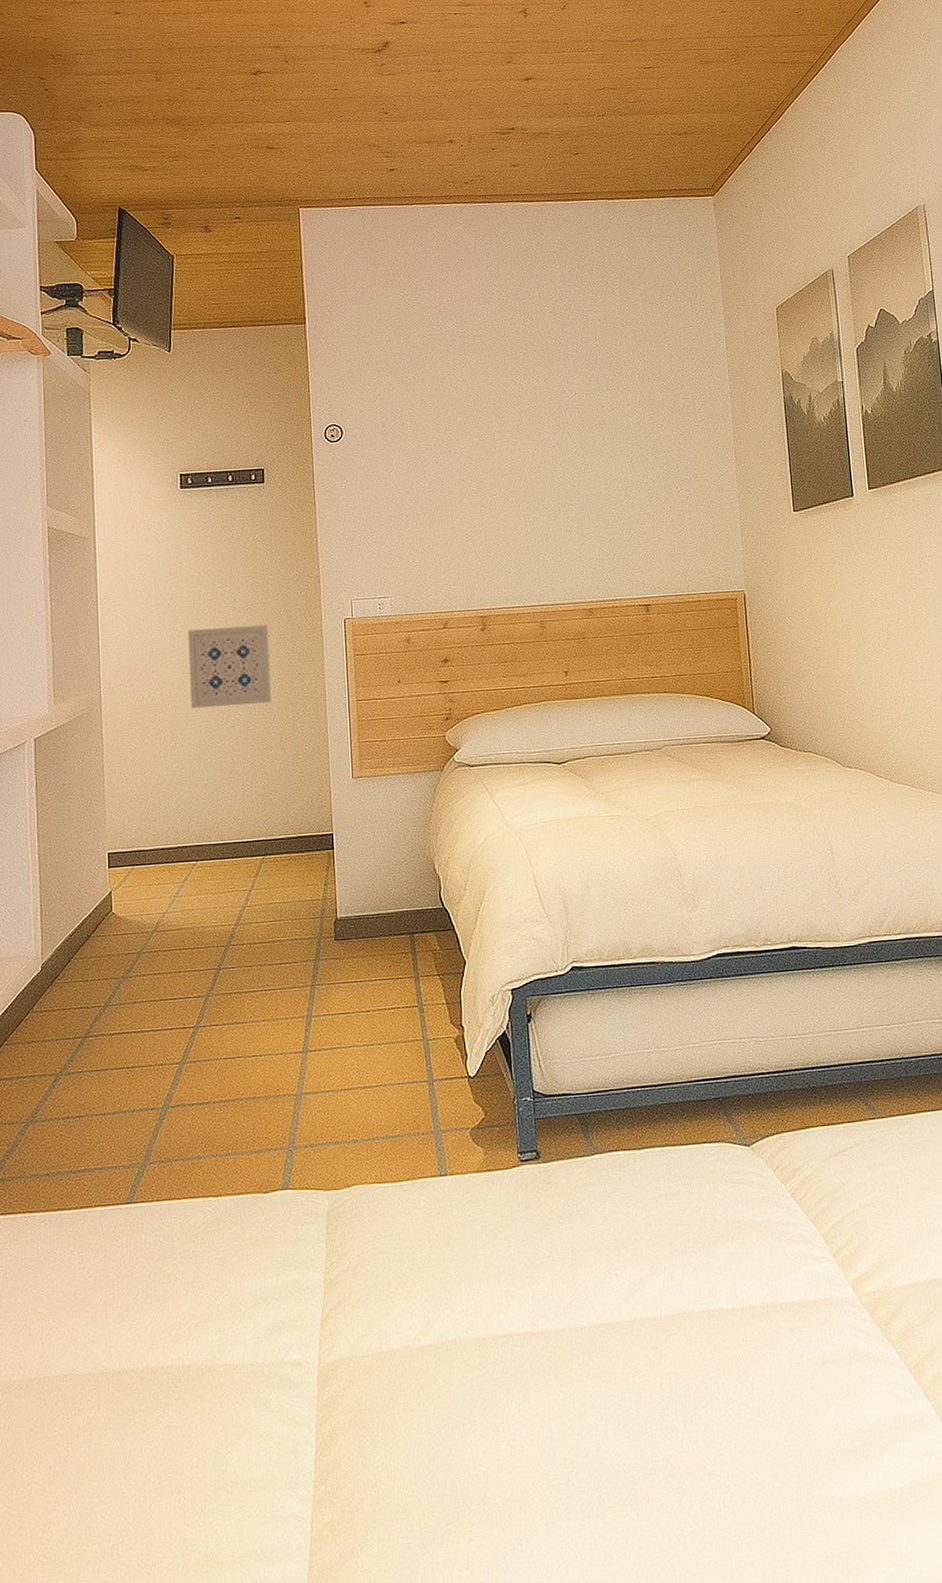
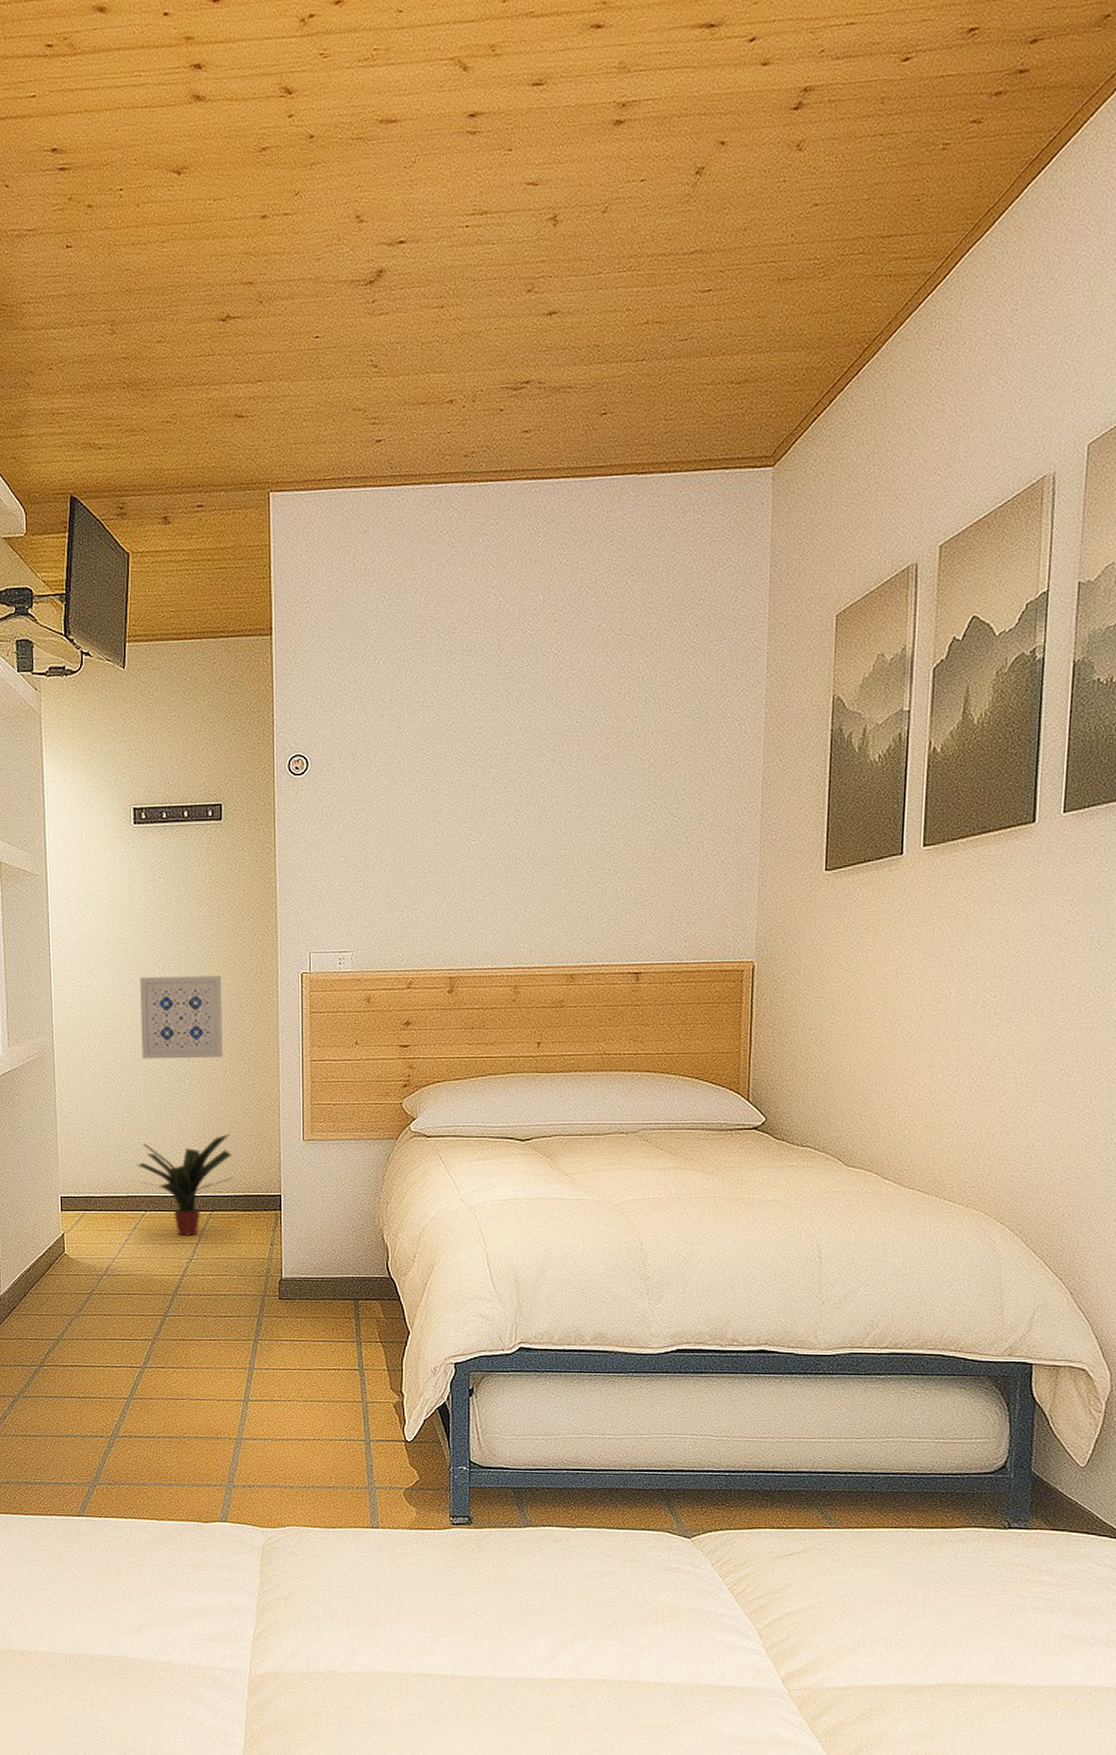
potted plant: none [187,776,285,884] -> present [137,1133,233,1236]

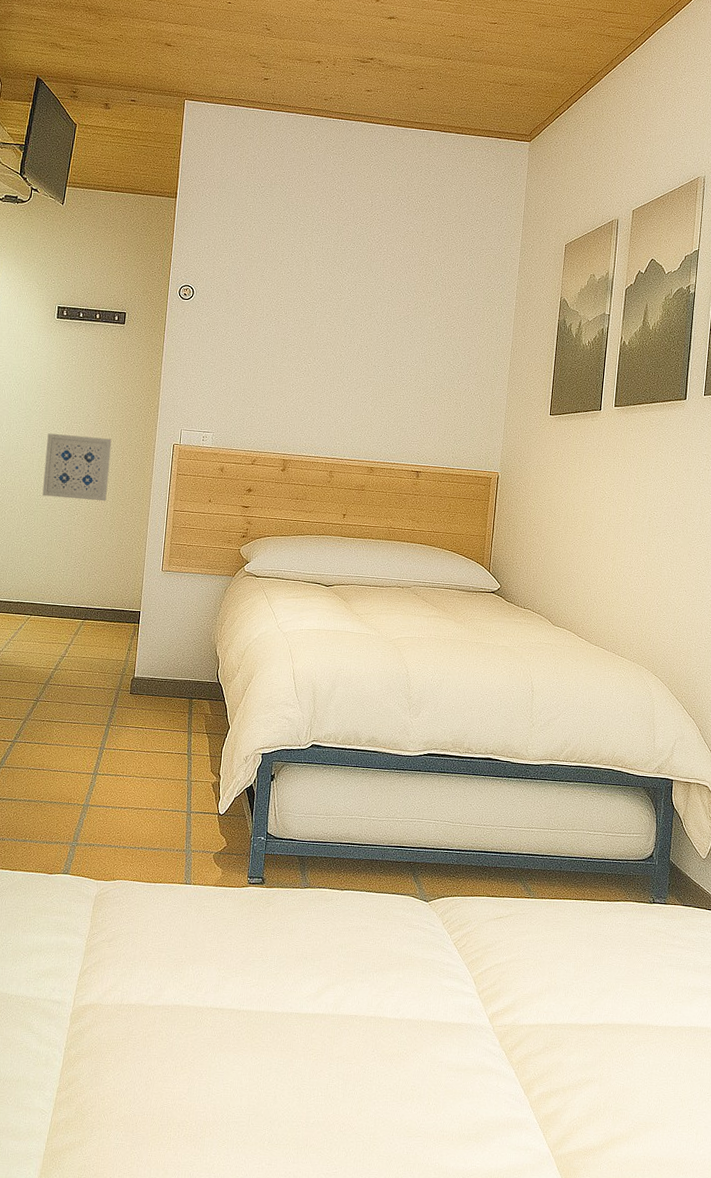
potted plant: present [137,1133,233,1236] -> none [28,560,105,638]

